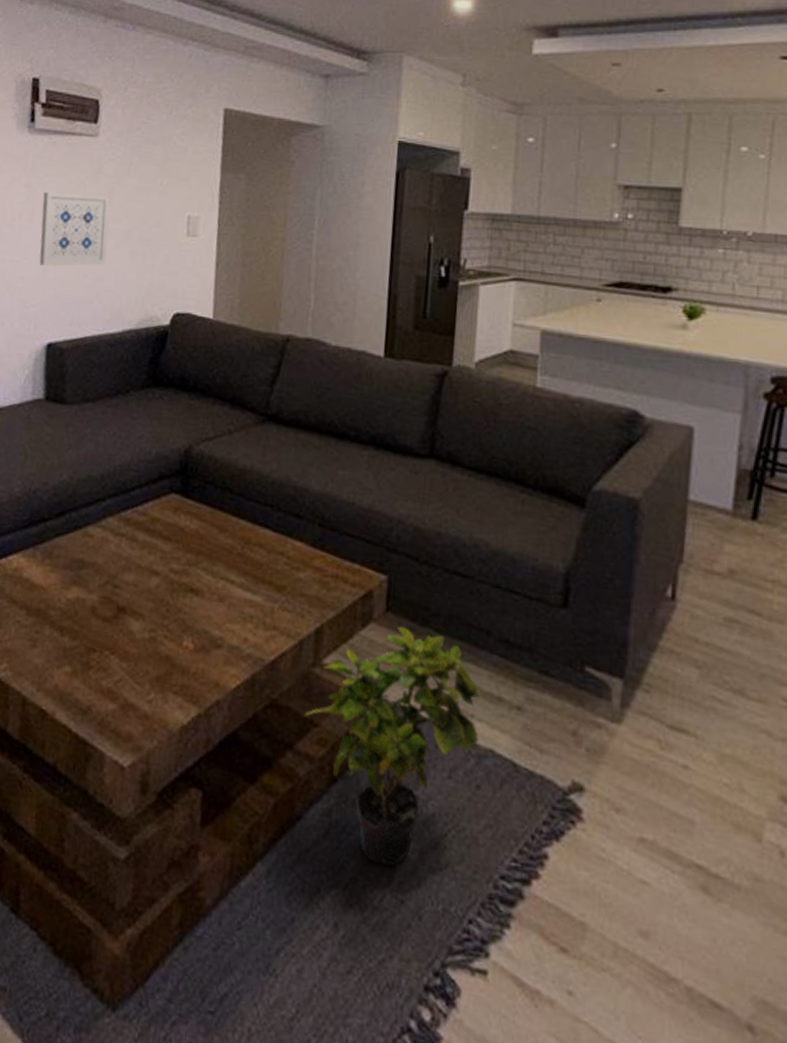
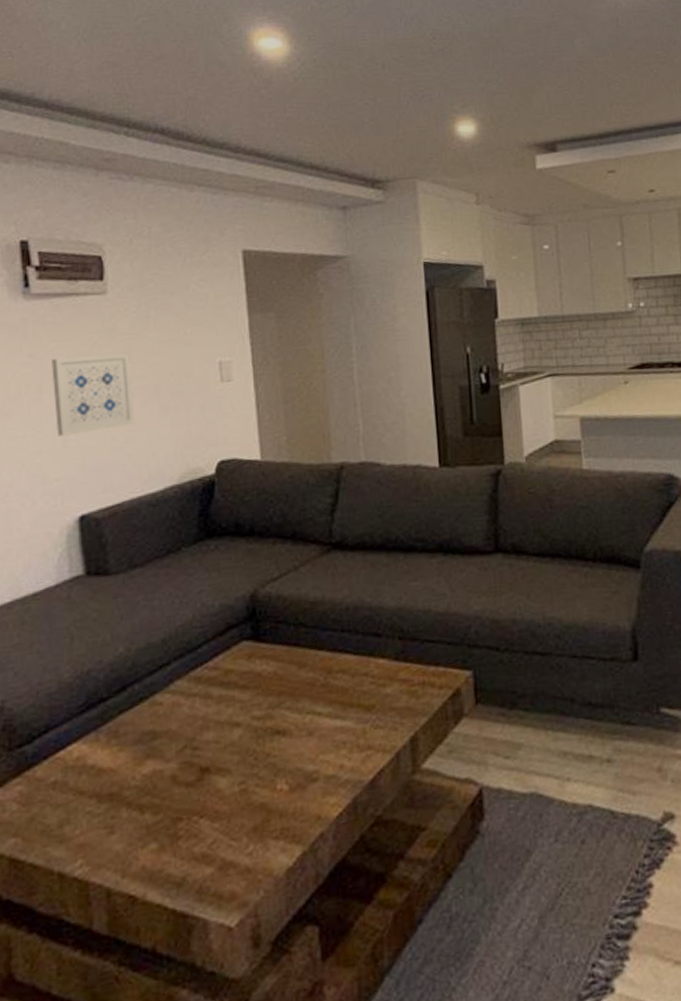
potted plant: present [304,626,481,867] -> none [411,713,578,940]

